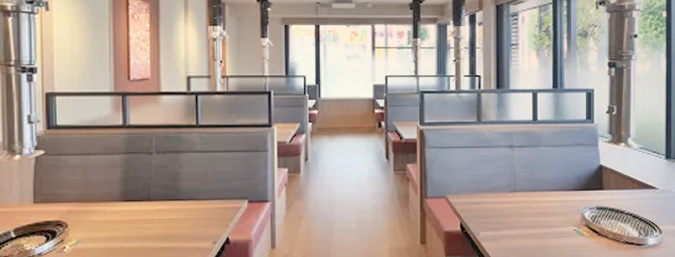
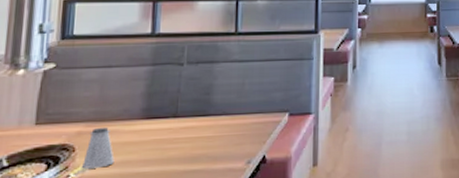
saltshaker: none [75,207,101,242] -> present [82,127,115,169]

